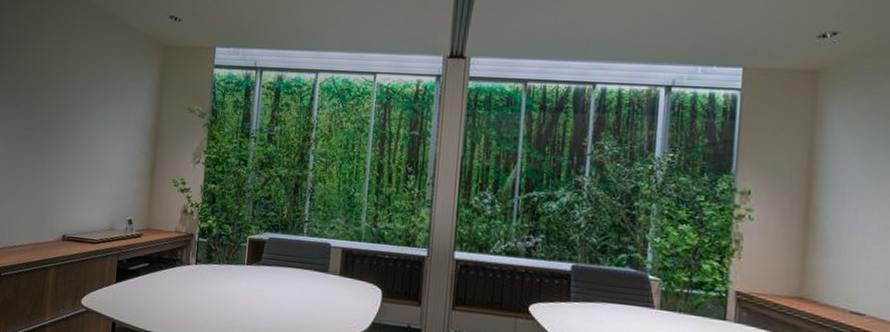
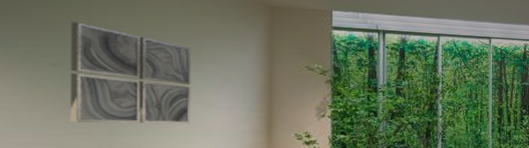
wall art: none [19,67,102,164] -> present [69,22,191,124]

